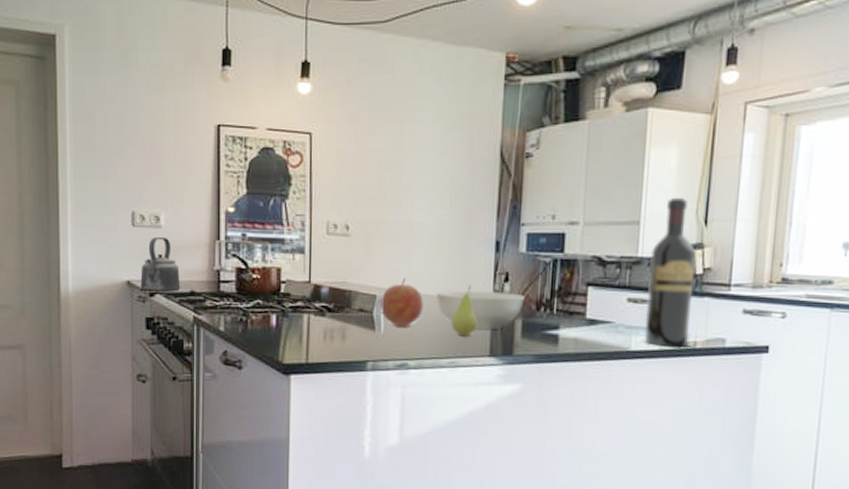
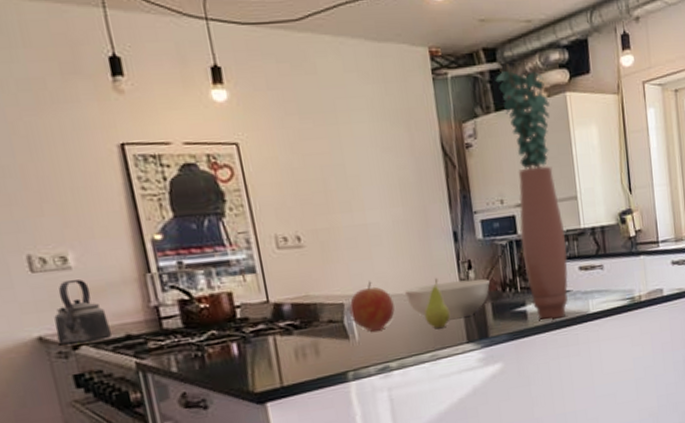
vase: none [565,70,627,351] -> present [495,60,568,321]
wine bottle: present [644,197,696,347] -> none [591,170,634,306]

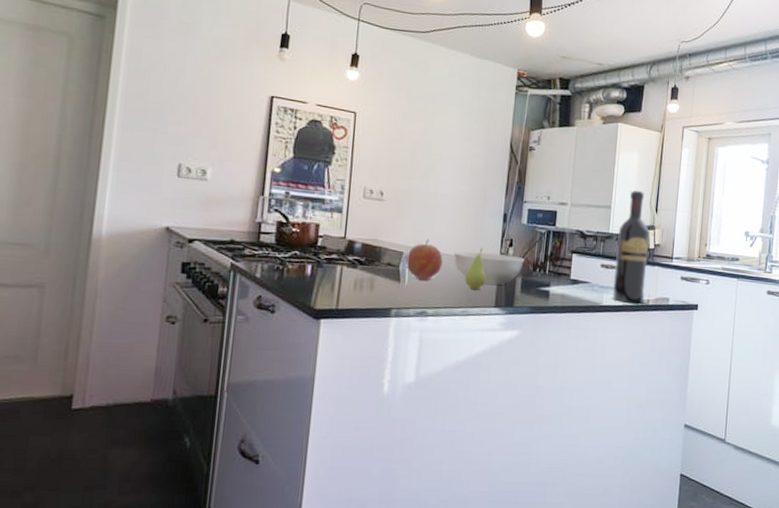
kettle: present [54,279,112,345] -> none [179,189,222,240]
vase: present [495,60,568,321] -> none [555,89,603,305]
wine bottle: none [591,170,634,306] -> present [612,190,650,304]

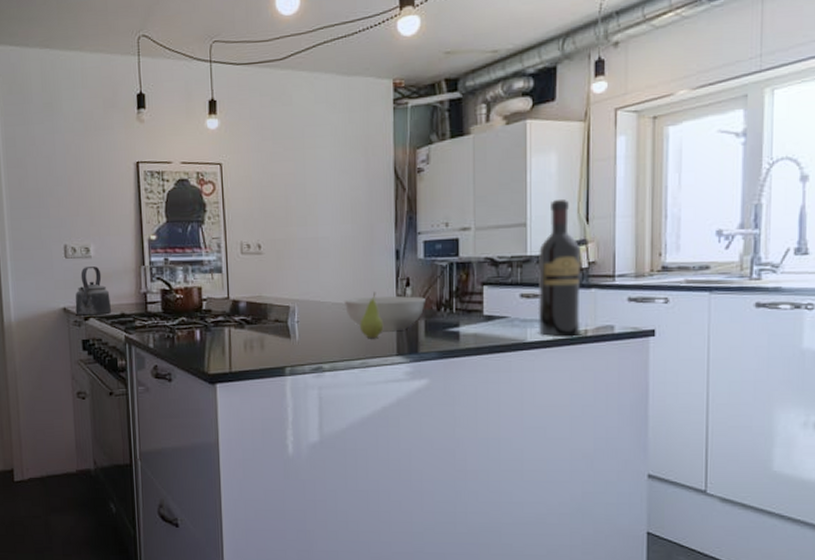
kettle: none [179,189,222,240] -> present [75,266,112,316]
fruit: present [406,238,443,281] -> none [294,288,333,334]

